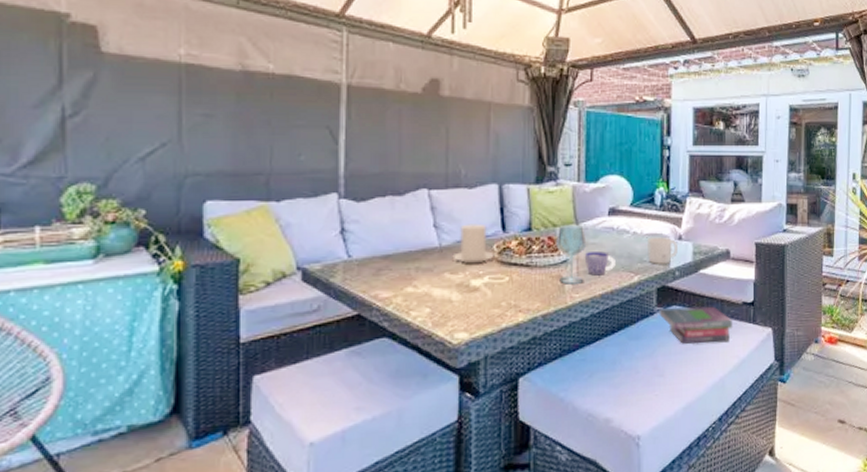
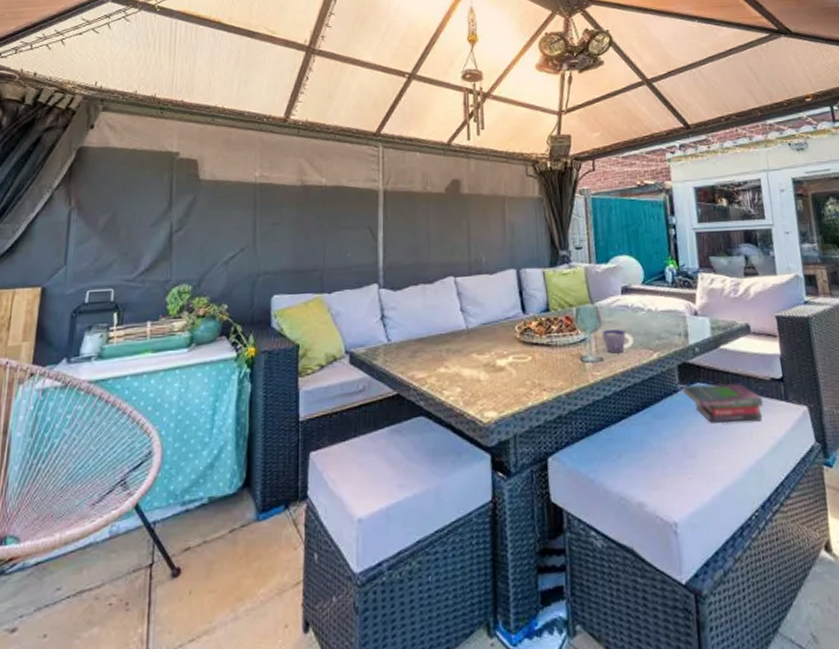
candle: present [452,223,495,263] -> none [478,306,517,344]
mug: present [647,236,677,264] -> none [663,313,695,341]

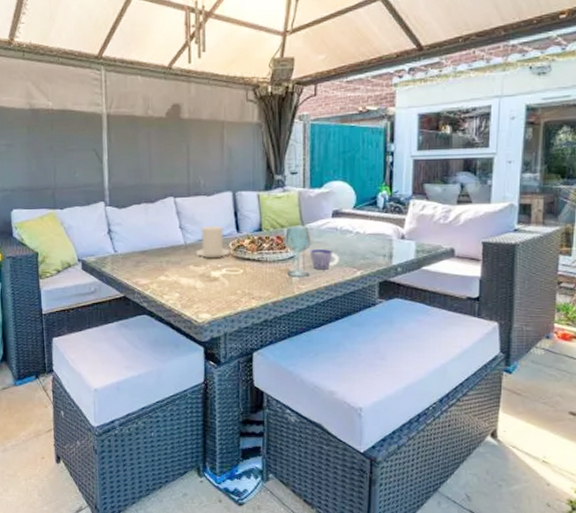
candle: none [478,306,517,344] -> present [195,225,230,258]
books: present [682,383,763,424] -> none [381,299,455,333]

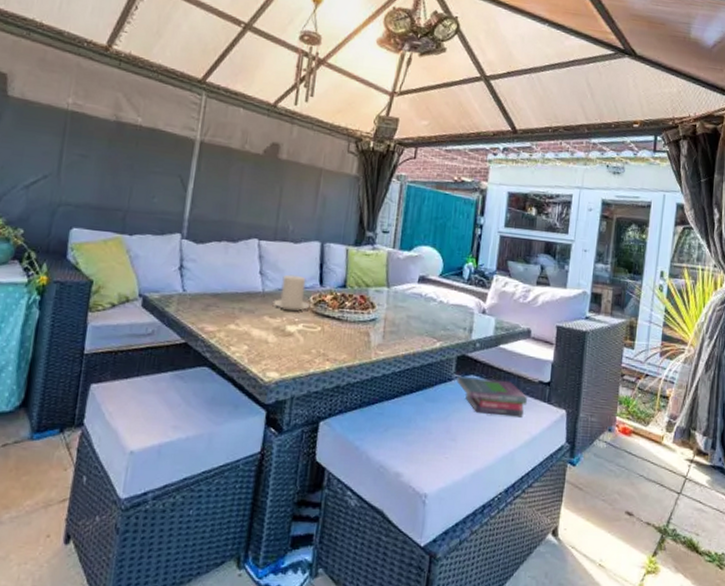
wine glass: present [284,226,312,277] -> none [366,287,396,342]
cup: present [310,249,339,270] -> none [391,314,421,337]
books: none [381,299,455,333] -> present [456,376,527,418]

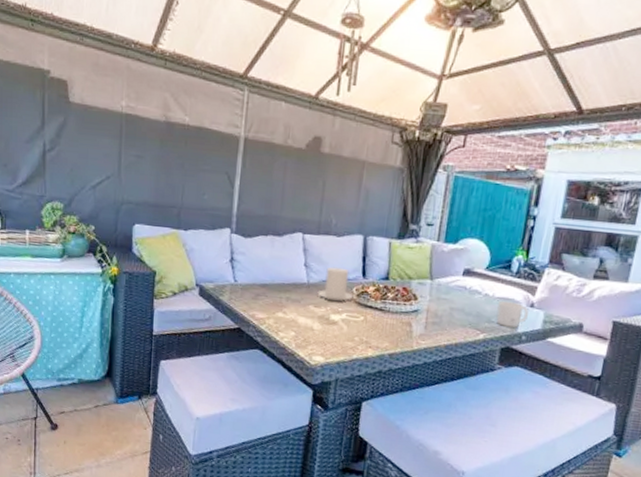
mug: none [451,307,481,335] -> present [496,300,529,328]
books: present [456,376,527,418] -> none [499,367,574,409]

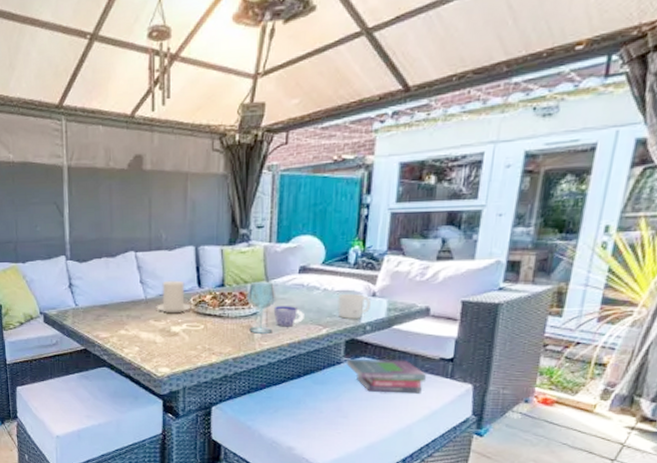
wine glass: none [408,279,439,333] -> present [247,282,277,334]
cup: none [434,306,464,329] -> present [273,306,304,327]
books: none [499,367,574,409] -> present [346,358,426,394]

